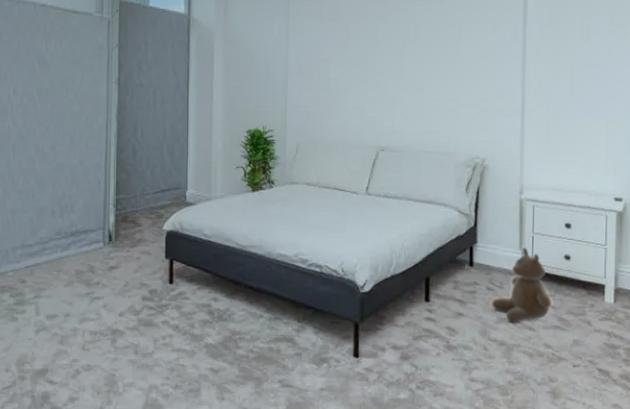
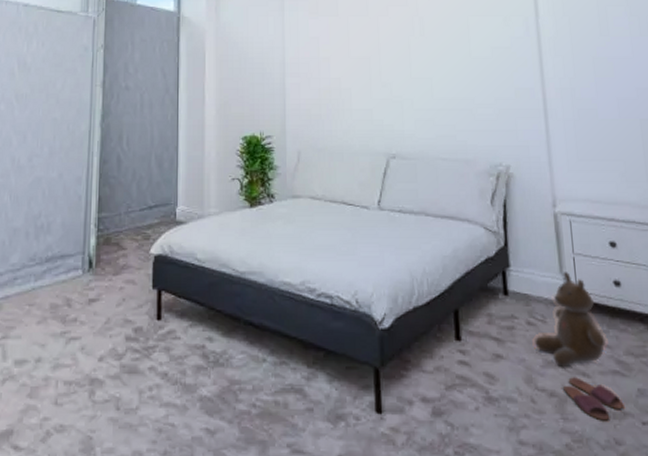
slippers: none [512,331,560,364] -> present [563,377,624,421]

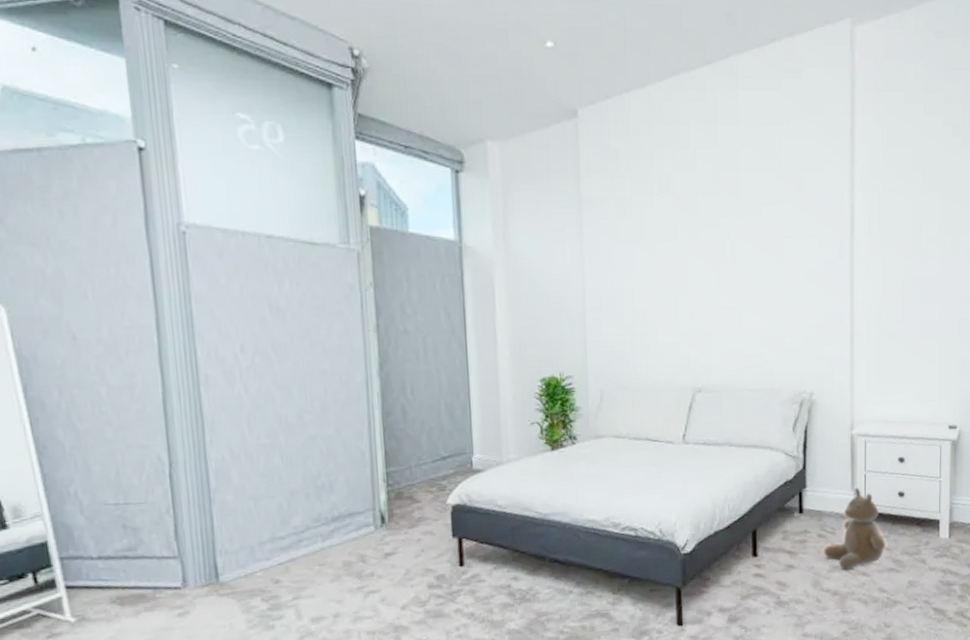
slippers: present [563,377,624,421] -> none [845,577,895,610]

